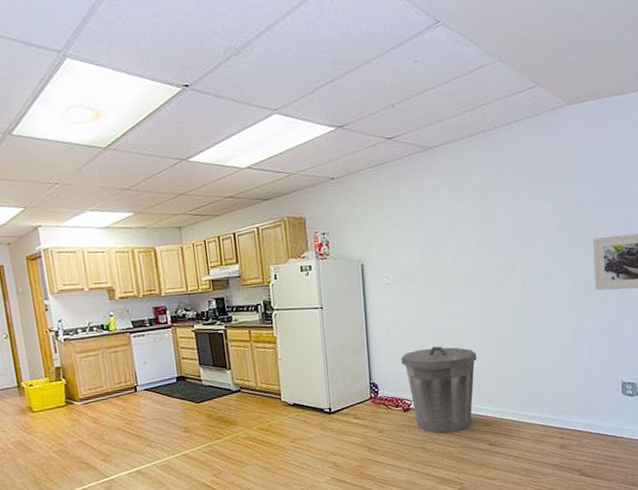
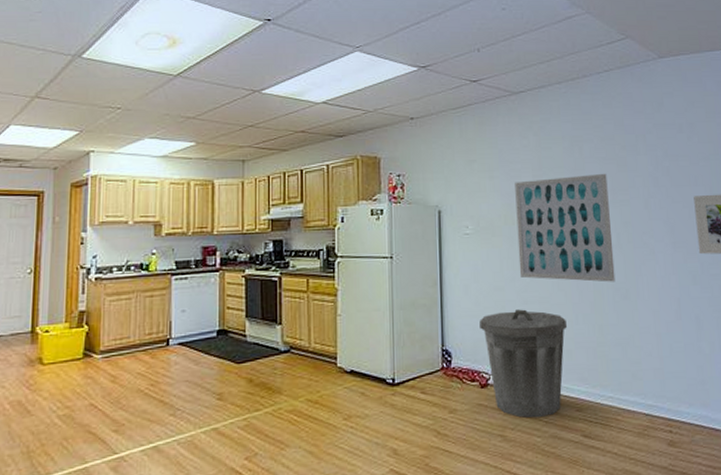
wall art: none [430,221,520,320] -> present [515,173,616,282]

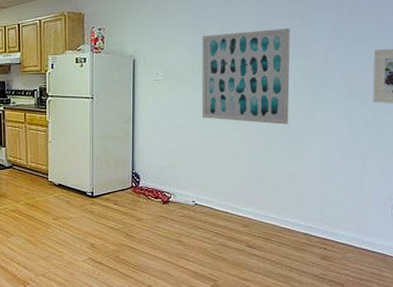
trash can: present [479,309,567,418] -> none [164,144,240,230]

